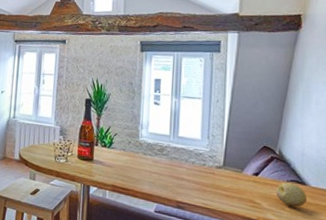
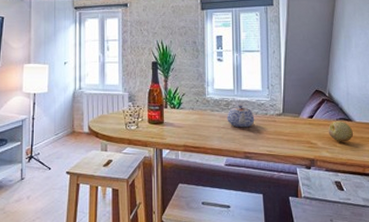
teapot: none [160,151,191,177] -> present [227,105,255,128]

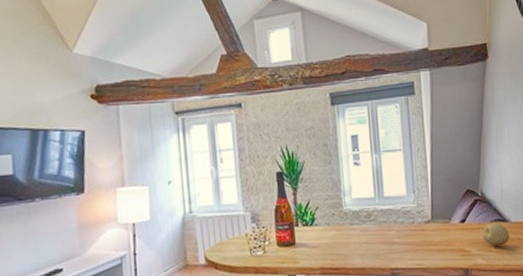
teapot: present [227,105,255,128] -> none [368,214,401,241]

